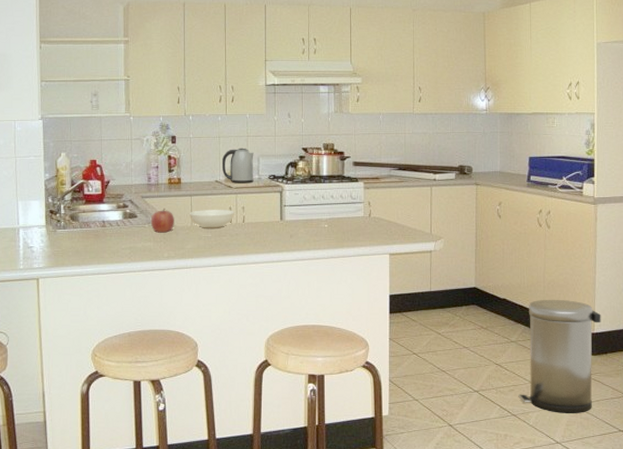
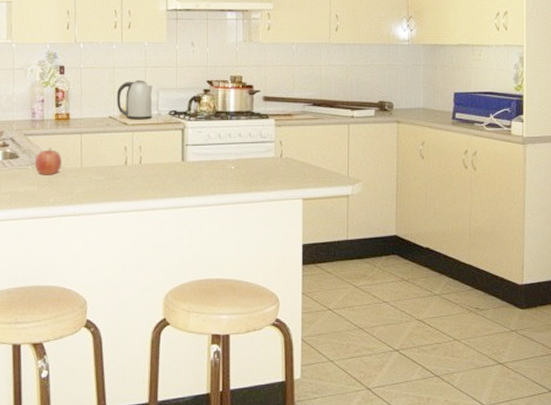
bowl: present [188,210,234,230] -> none [78,149,130,172]
pedal bin: present [518,299,601,413] -> none [442,248,530,373]

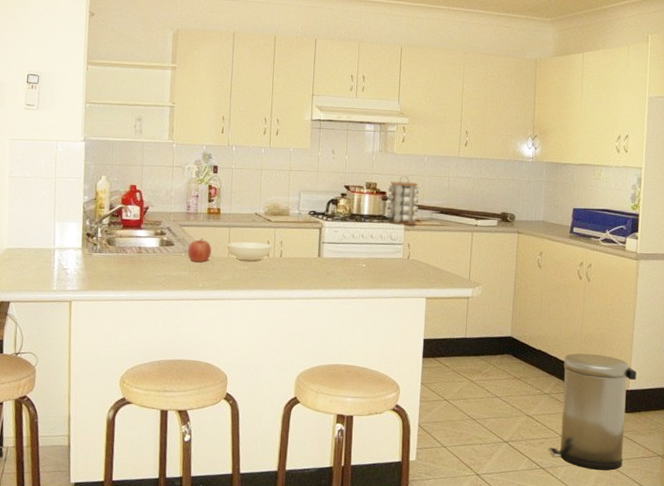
bowl: none [78,149,130,172] -> present [226,242,272,263]
kettle: present [116,80,153,120] -> none [262,181,296,218]
spice rack: none [255,66,290,122] -> present [386,175,419,226]
pedal bin: none [442,248,530,373] -> present [548,353,637,471]

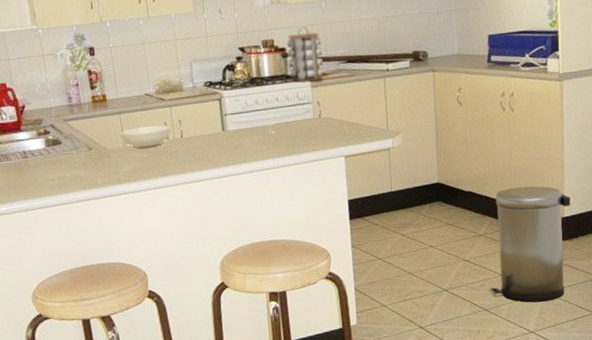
fruit: present [187,237,211,263] -> none [77,130,105,159]

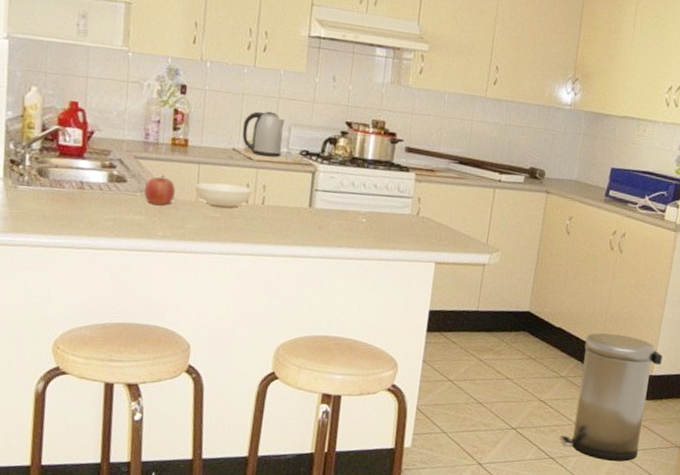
fruit: none [77,130,105,159] -> present [143,174,175,206]
kettle: none [149,53,189,95] -> present [242,111,285,158]
spice rack: present [287,26,324,84] -> none [394,114,436,177]

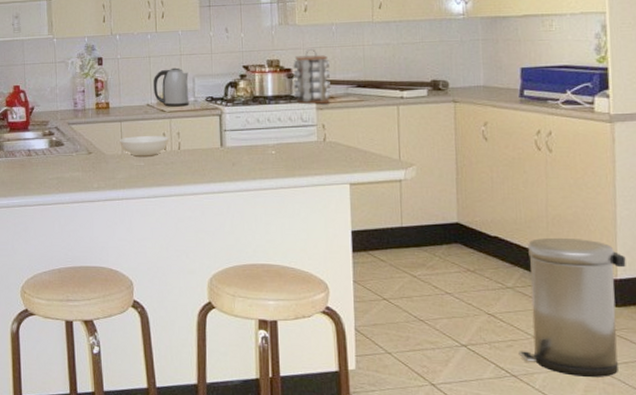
fruit: present [143,174,175,206] -> none [78,135,104,162]
spice rack: none [394,114,436,177] -> present [293,48,332,105]

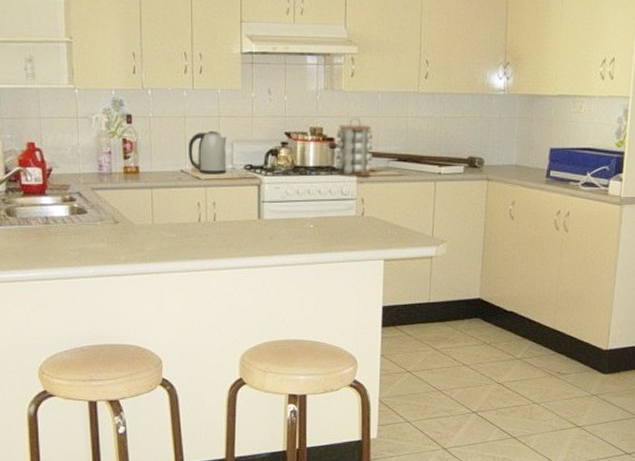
bowl: present [119,136,169,158] -> none [149,205,204,229]
pedal bin: present [518,237,626,377] -> none [520,312,617,435]

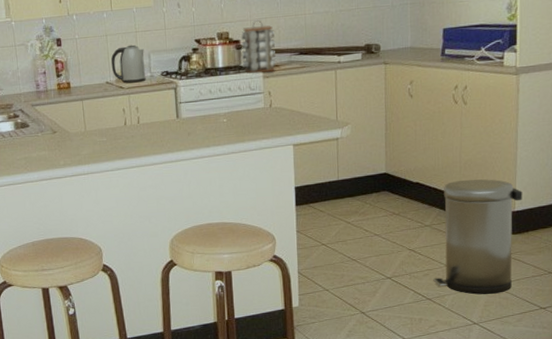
pedal bin: none [520,312,617,435] -> present [433,179,523,295]

